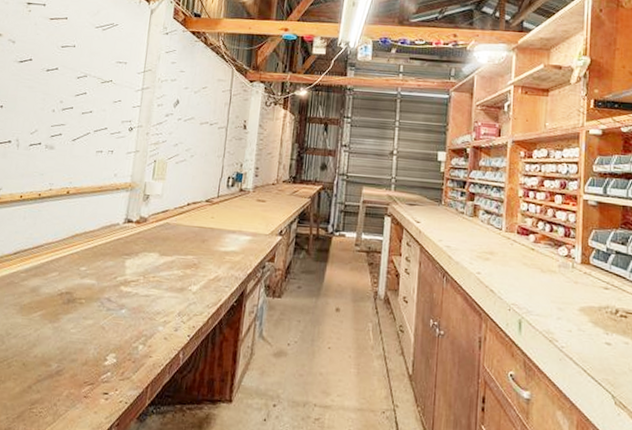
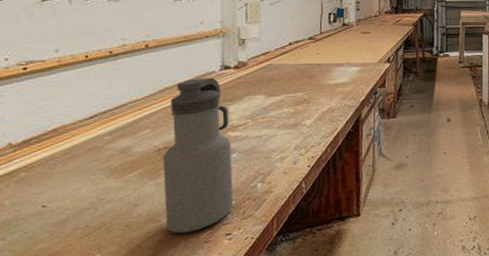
water bottle: none [54,228,125,384] -> present [163,77,234,234]

